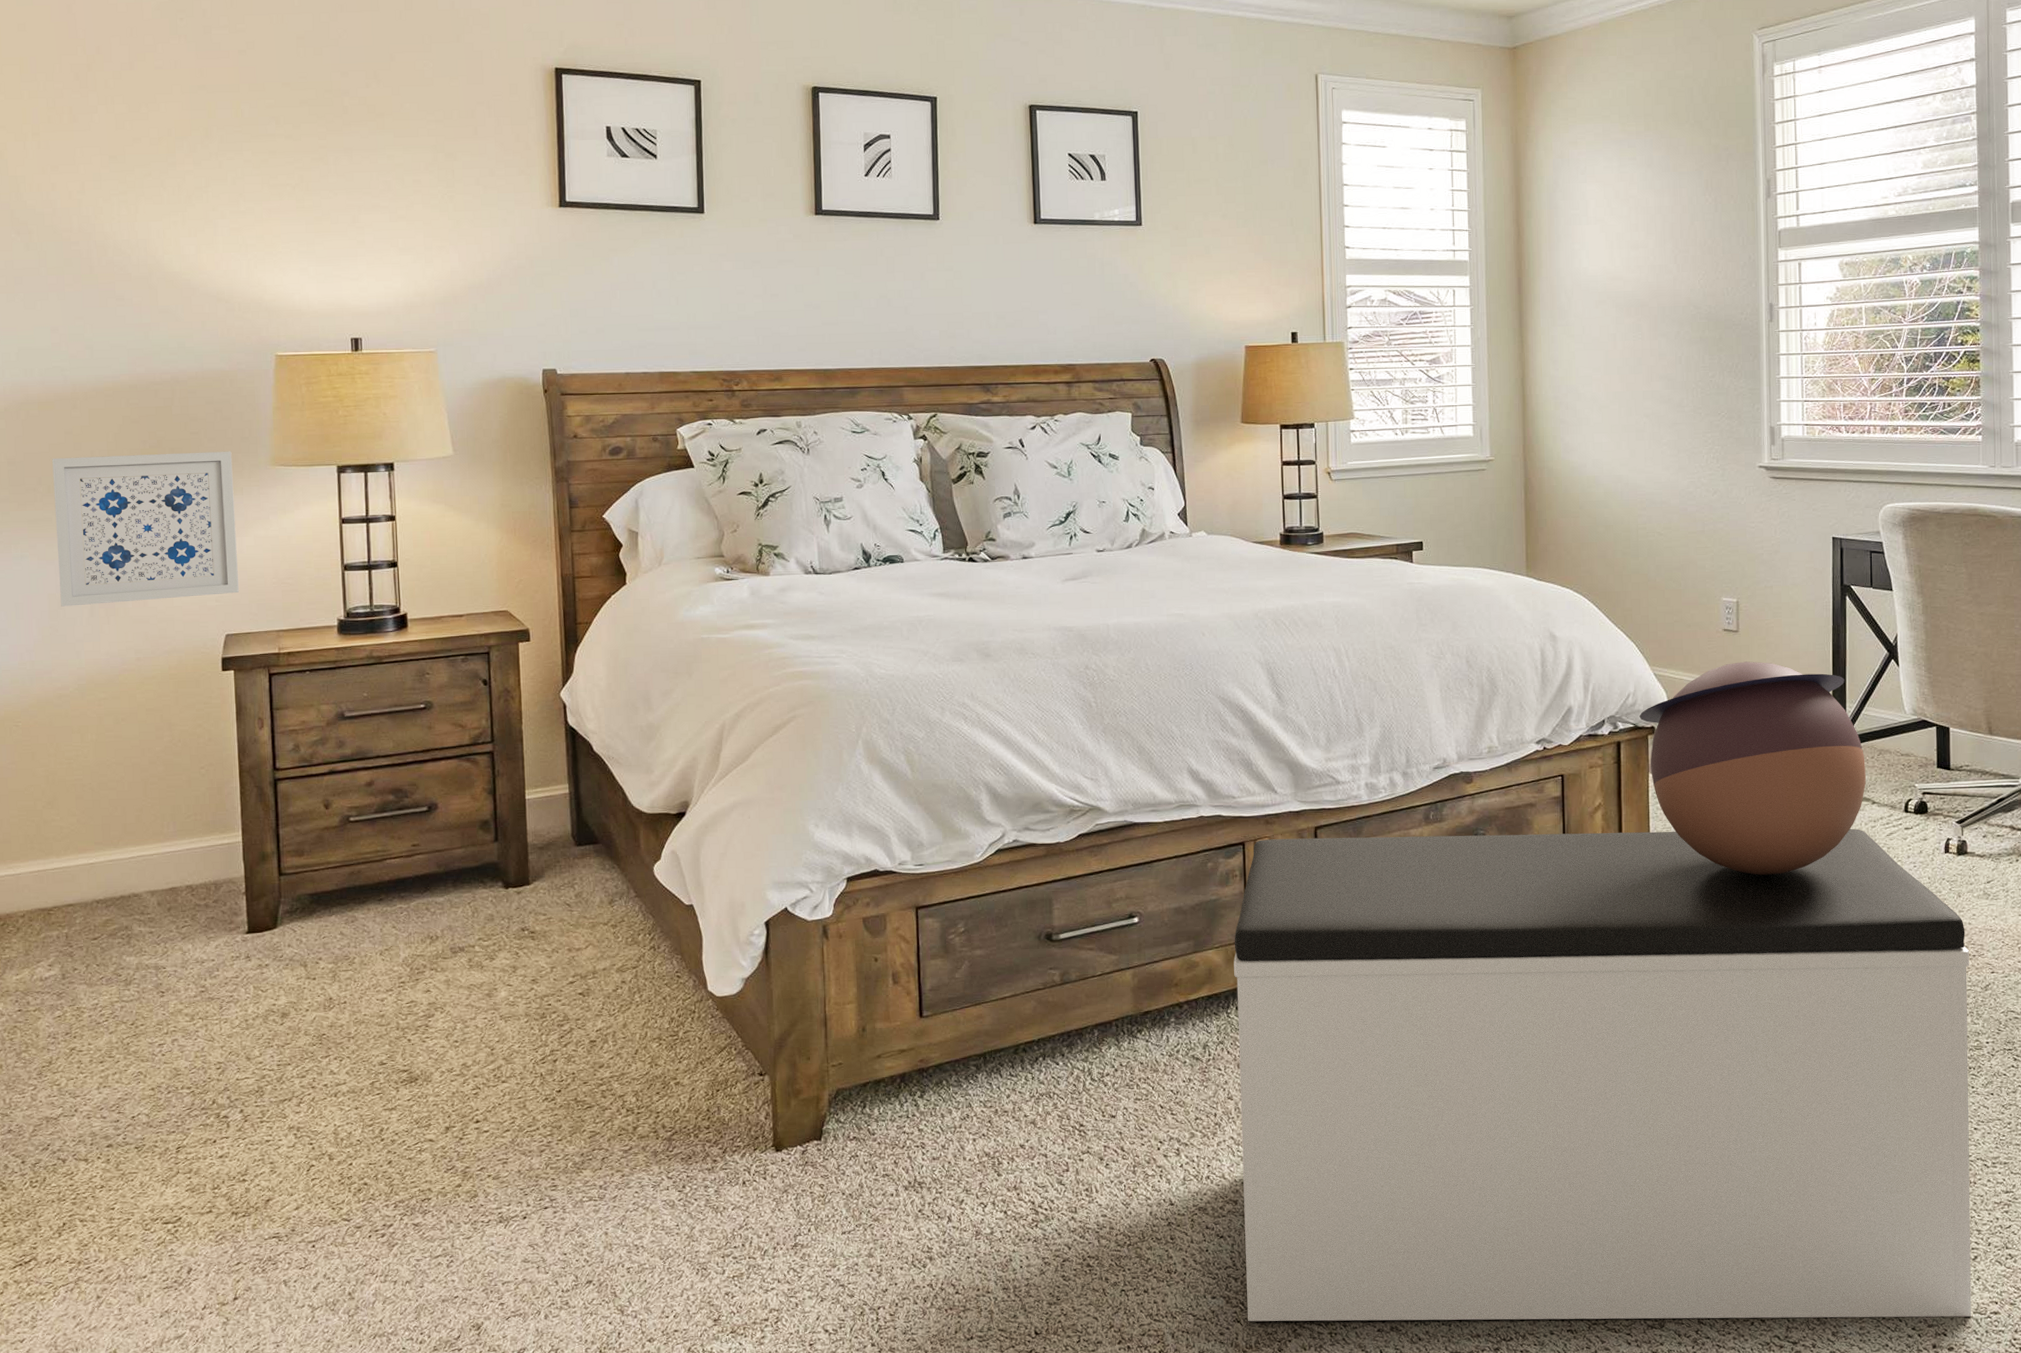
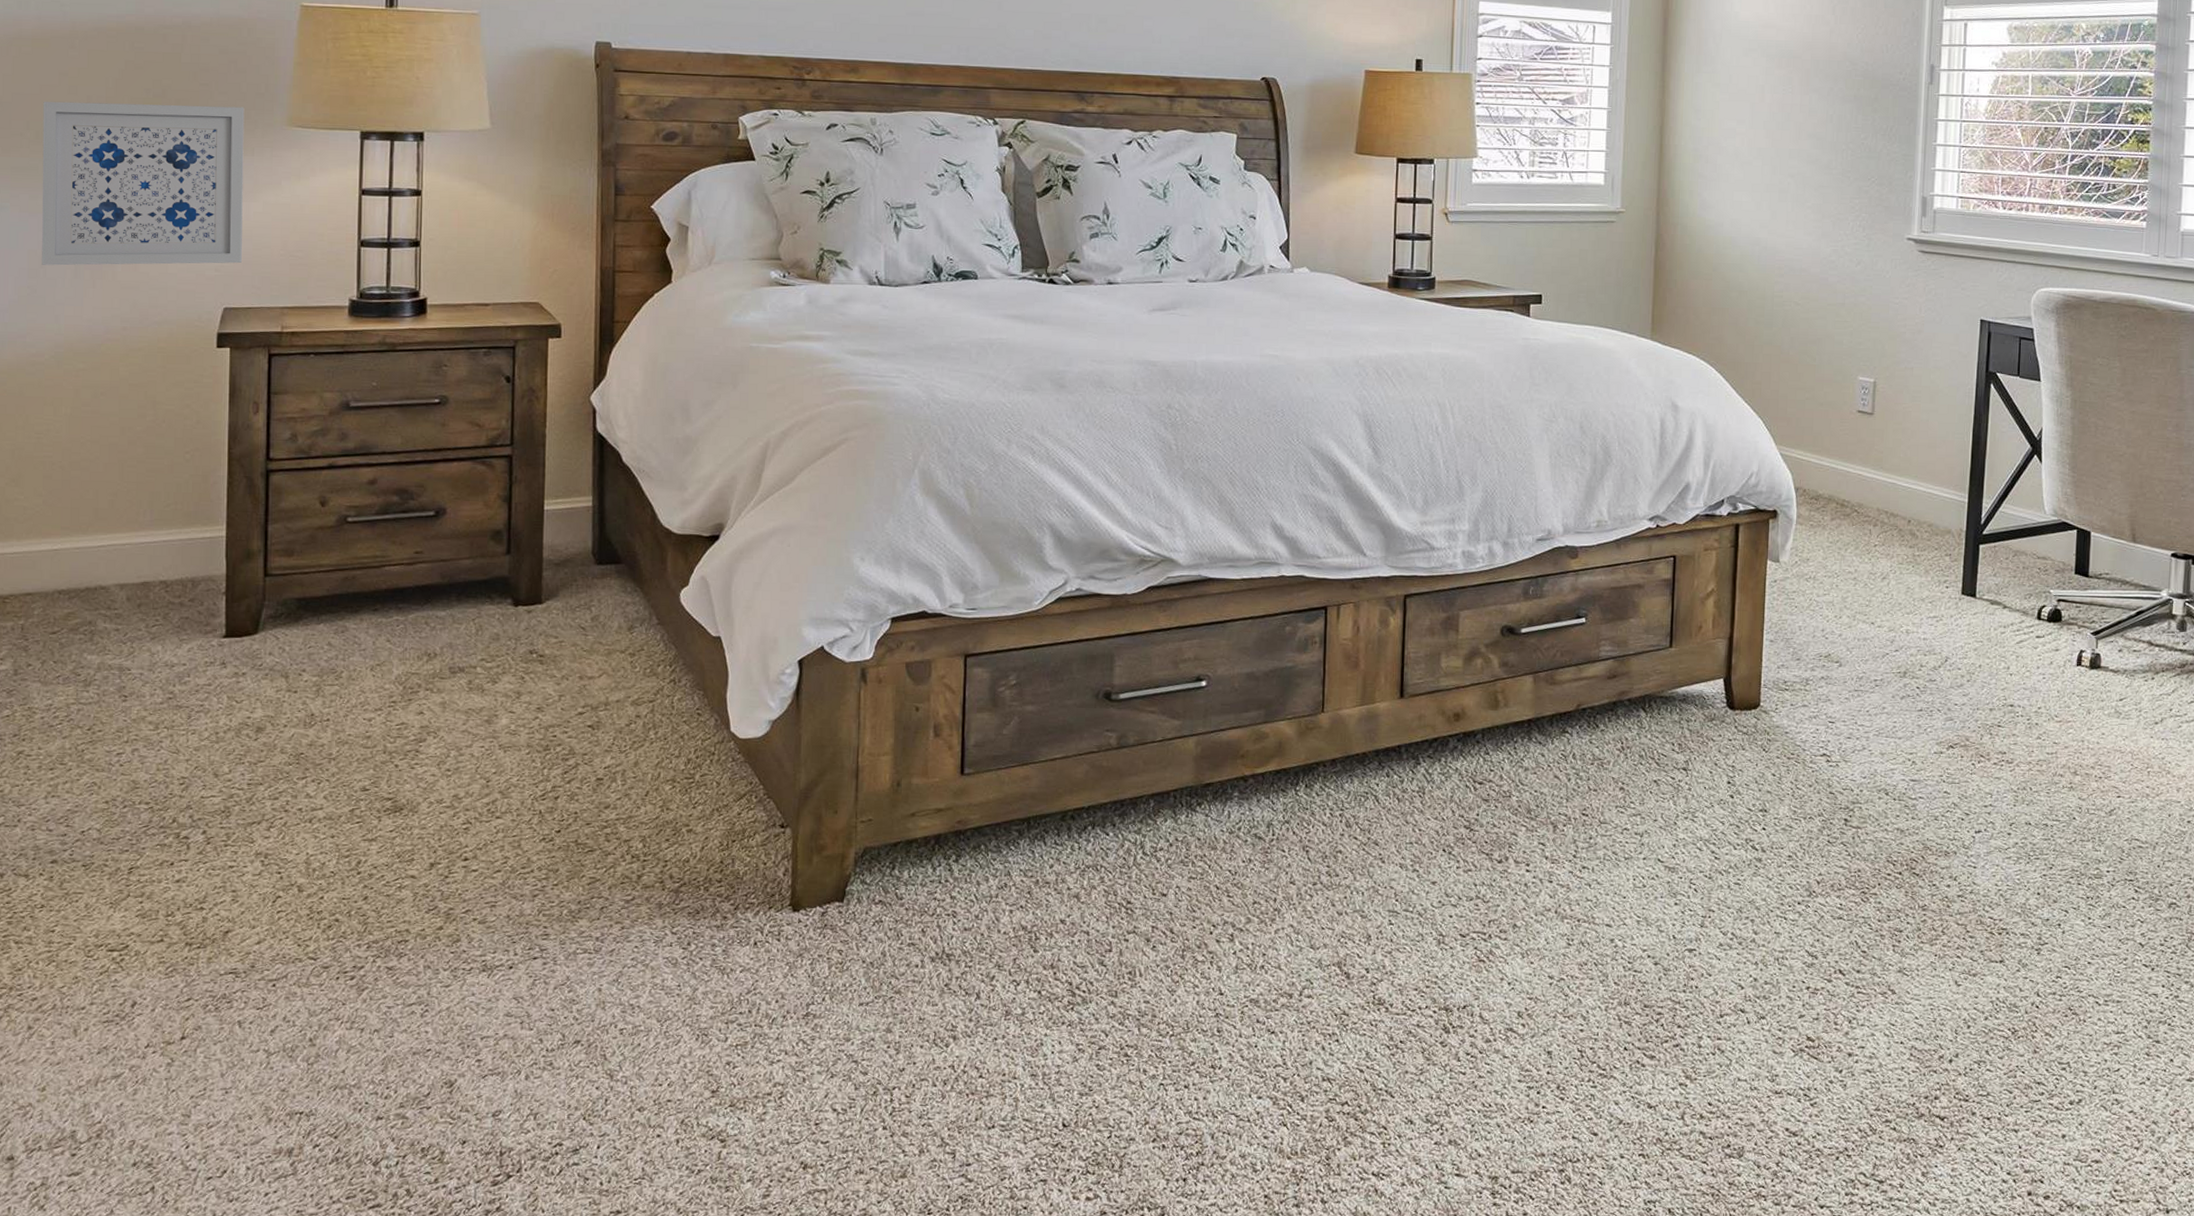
bench: present [1234,829,1972,1322] -> none [1295,605,2096,1164]
decorative bowl: present [1639,661,1866,875] -> none [1761,446,1999,678]

